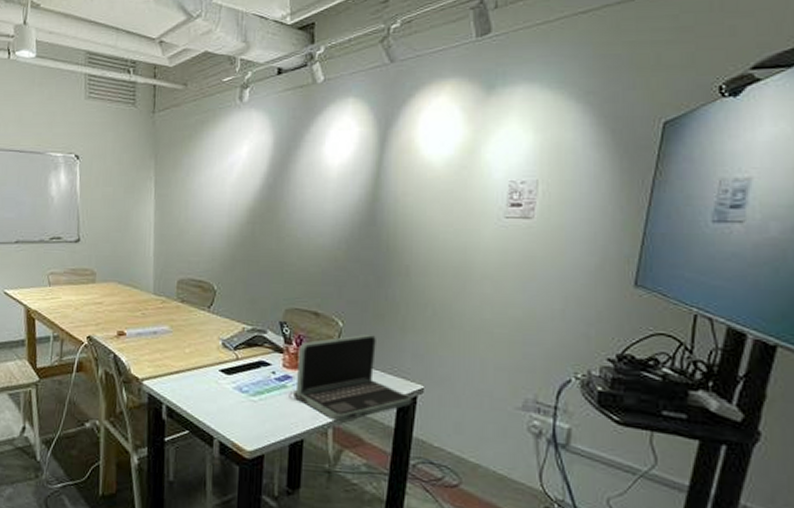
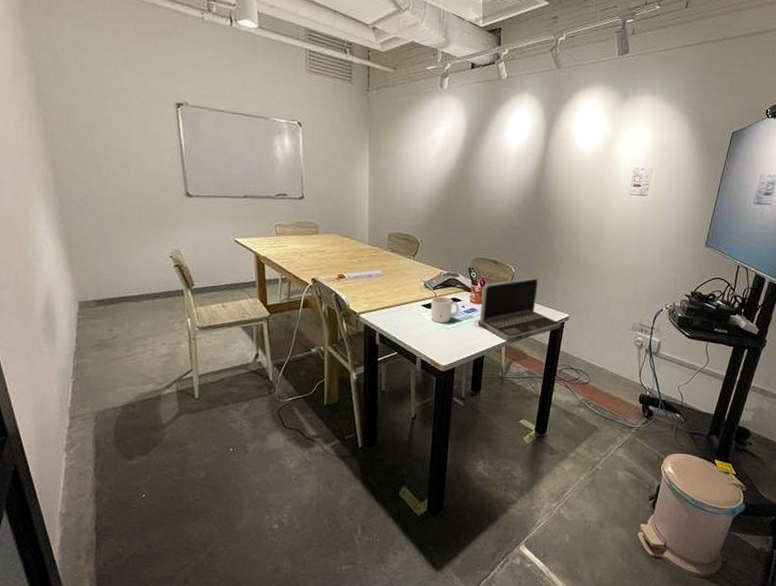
mug: none [231,359,269,394] -> present [430,296,460,323]

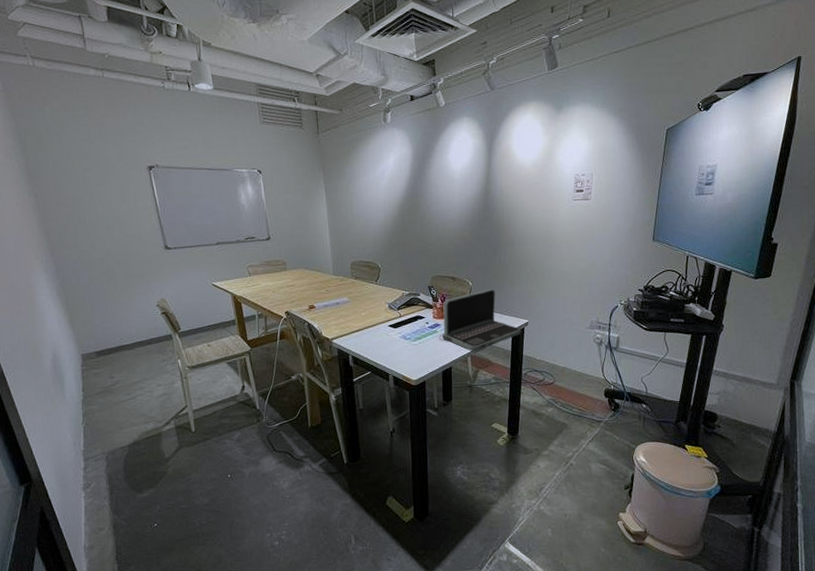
mug: present [430,296,460,323] -> none [396,315,424,340]

